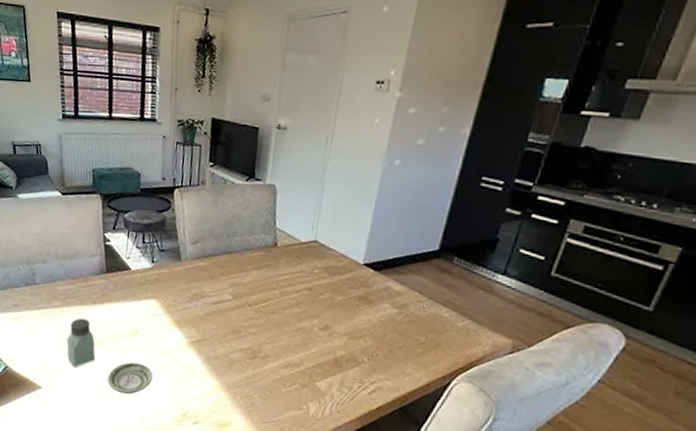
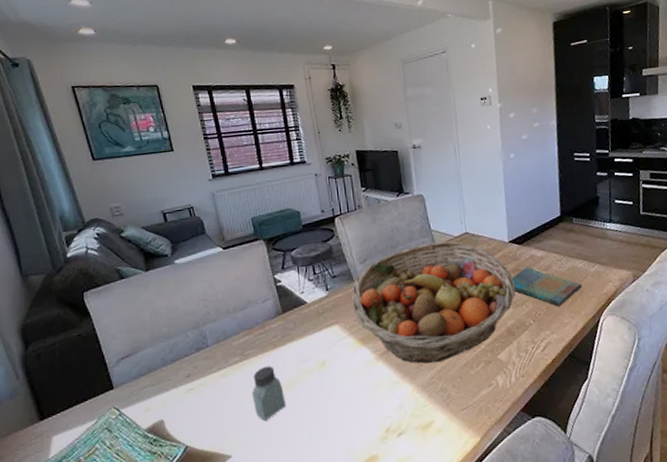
saucer: present [107,362,153,394] -> none [302,392,349,432]
fruit basket: none [174,240,358,369] -> present [352,241,516,364]
dish towel: none [355,298,440,354] -> present [512,266,582,308]

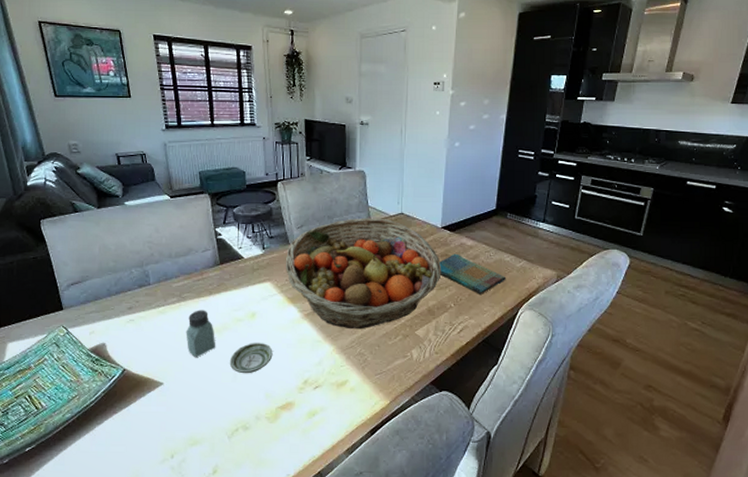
saucer: none [302,392,349,432] -> present [229,342,273,374]

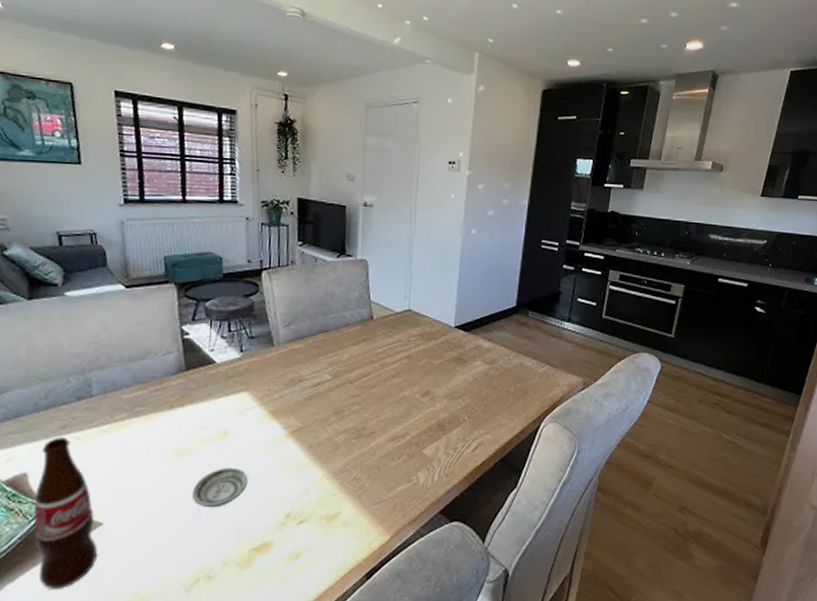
bottle: none [112,316,161,431] -> present [33,437,98,589]
saltshaker: present [186,310,216,357] -> none [136,428,176,488]
fruit basket: present [286,217,442,330] -> none [268,314,455,449]
dish towel: present [439,253,505,296] -> none [452,357,526,406]

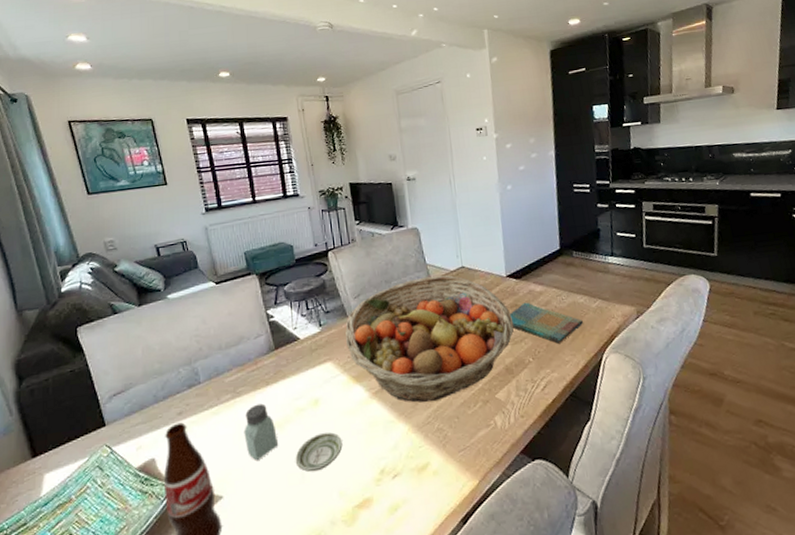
saltshaker: none [136,428,176,488] -> present [244,403,279,460]
fruit basket: none [268,314,455,449] -> present [345,275,515,403]
dish towel: none [452,357,526,406] -> present [510,302,583,345]

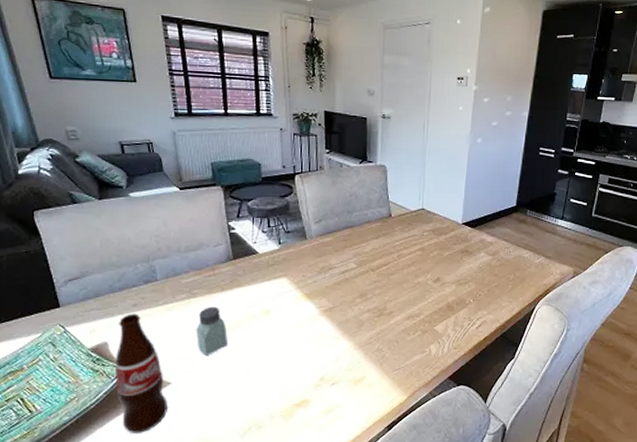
saucer: present [295,432,343,472] -> none [242,339,288,372]
fruit basket: present [345,275,515,403] -> none [303,213,462,326]
dish towel: present [510,302,583,345] -> none [459,249,524,291]

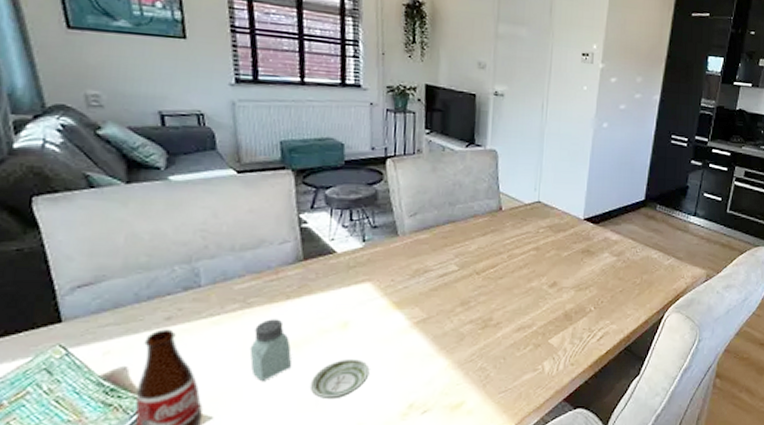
saucer: none [242,339,288,372] -> present [309,358,370,400]

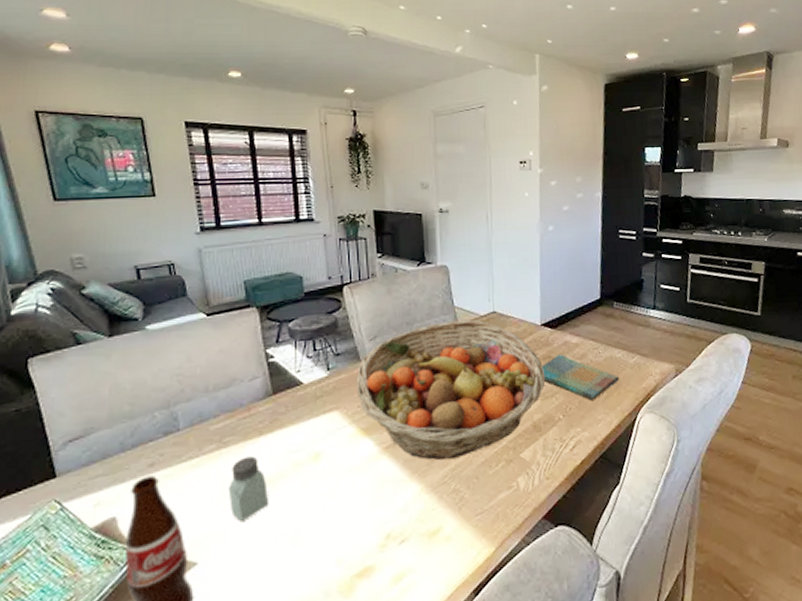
saucer: present [309,358,370,400] -> none [287,490,344,536]
fruit basket: none [392,205,582,339] -> present [357,320,546,460]
dish towel: none [580,249,652,297] -> present [542,354,619,402]

